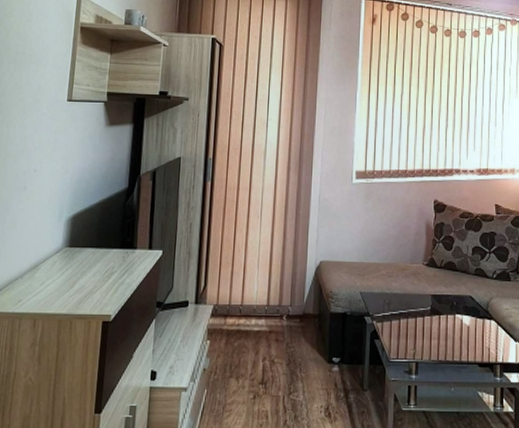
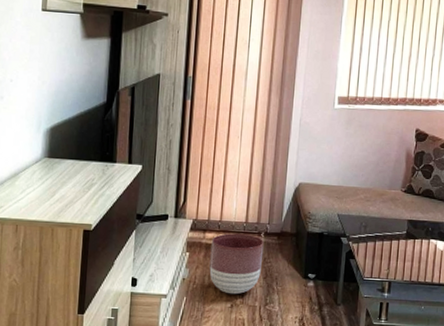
planter: none [231,318,287,384] -> present [209,233,264,295]

